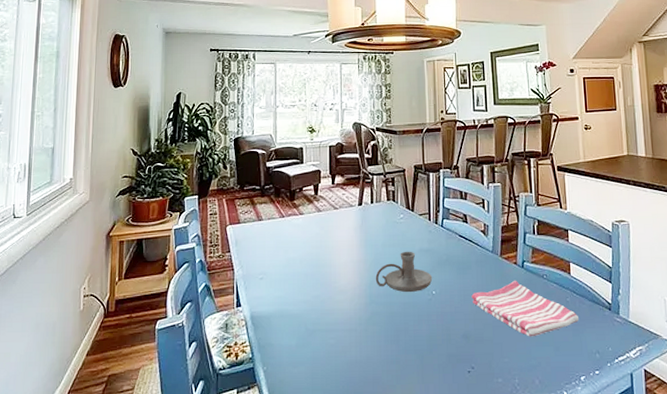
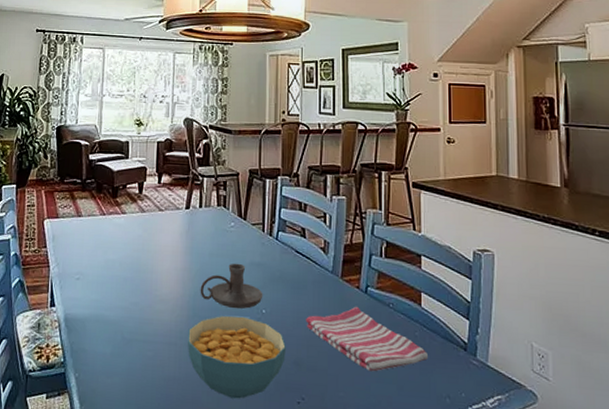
cereal bowl: none [366,299,455,374] -> present [187,315,286,399]

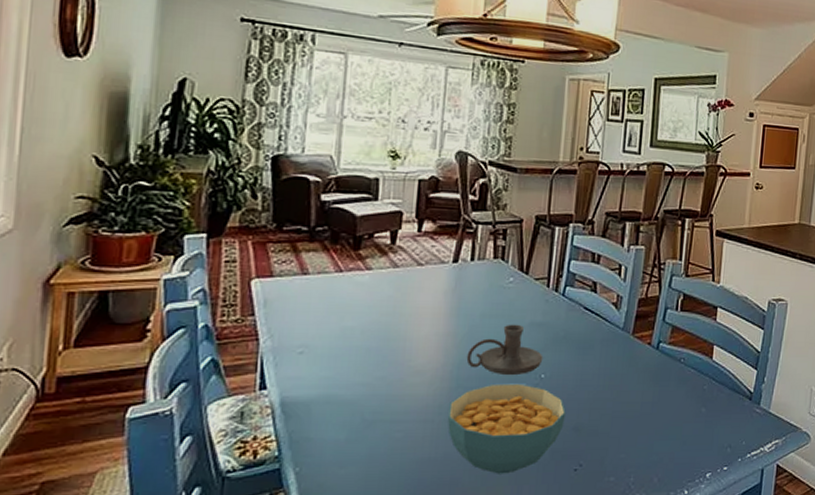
dish towel: present [306,306,428,372] -> none [590,363,714,430]

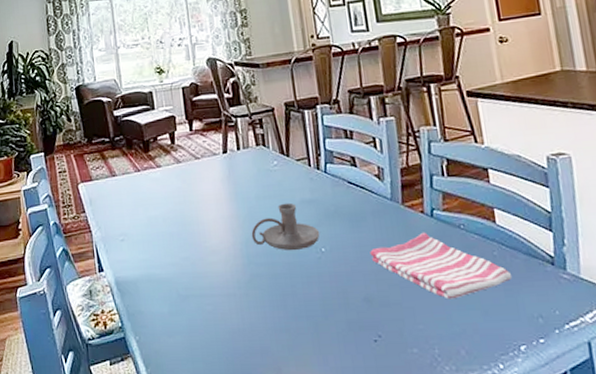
cereal bowl: present [447,383,566,474] -> none [246,258,354,344]
dish towel: none [590,363,714,430] -> present [370,232,511,299]

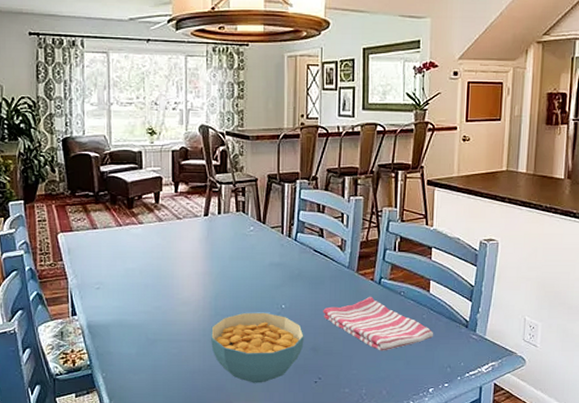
cereal bowl: none [246,258,354,344] -> present [210,312,304,383]
candle holder: present [251,202,320,251] -> none [221,264,283,306]

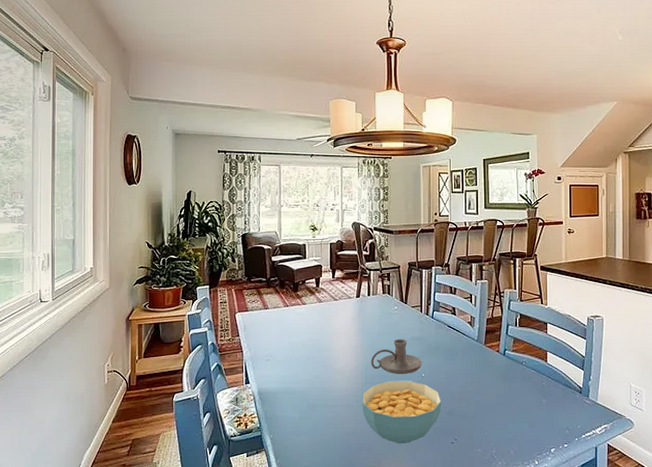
candle holder: none [221,264,283,306] -> present [371,338,423,375]
dish towel: present [323,296,433,351] -> none [457,366,552,415]

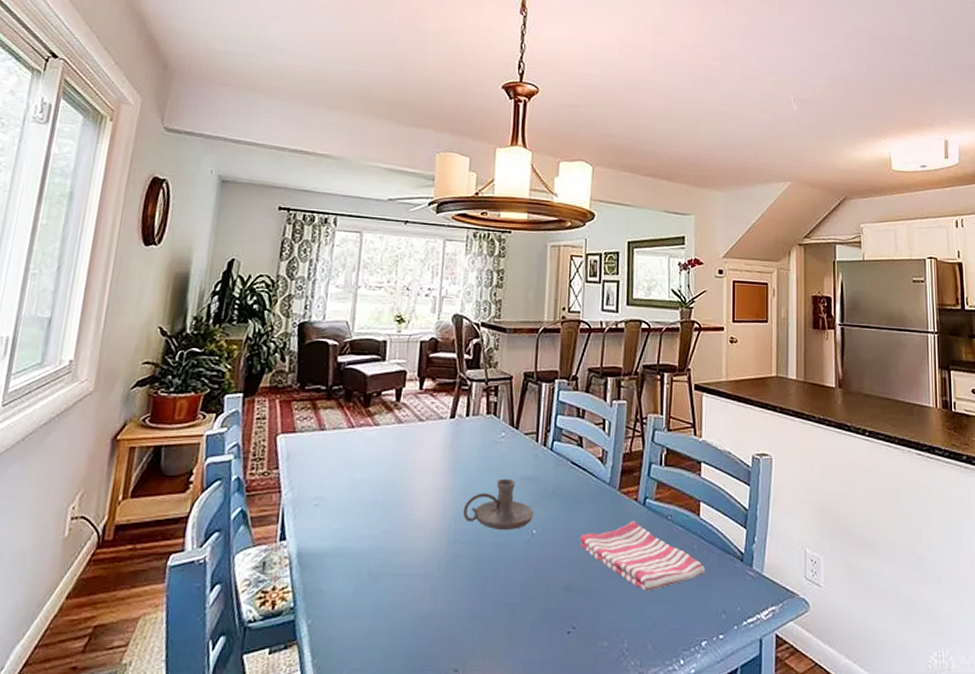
cereal bowl: present [361,380,441,444] -> none [445,538,557,634]
dish towel: none [457,366,552,415] -> present [580,520,705,591]

